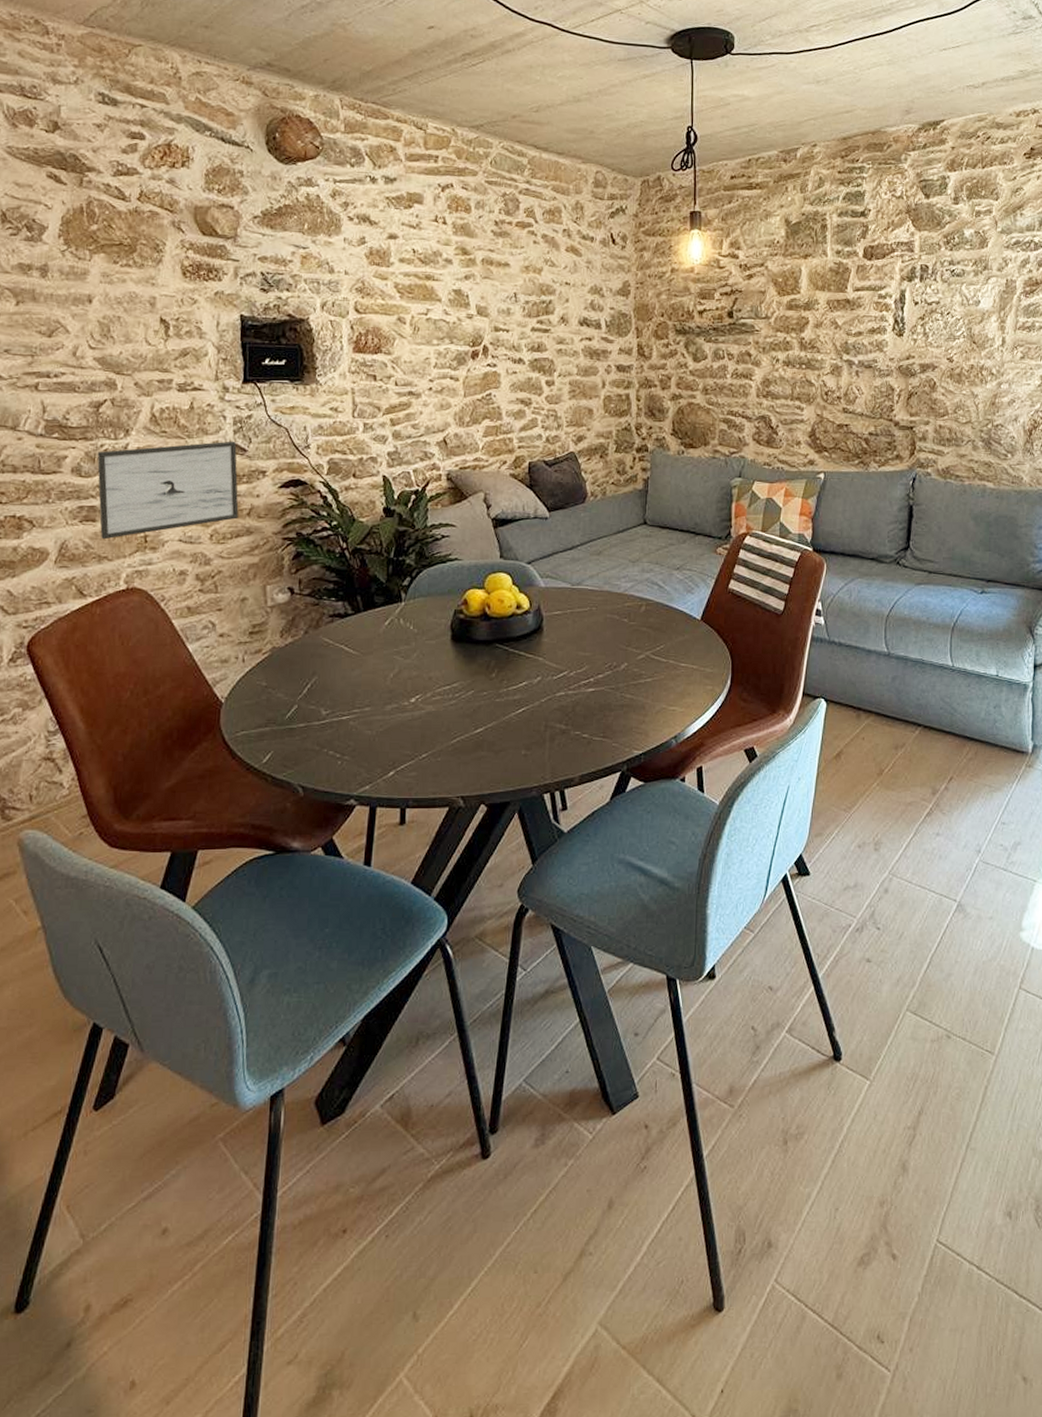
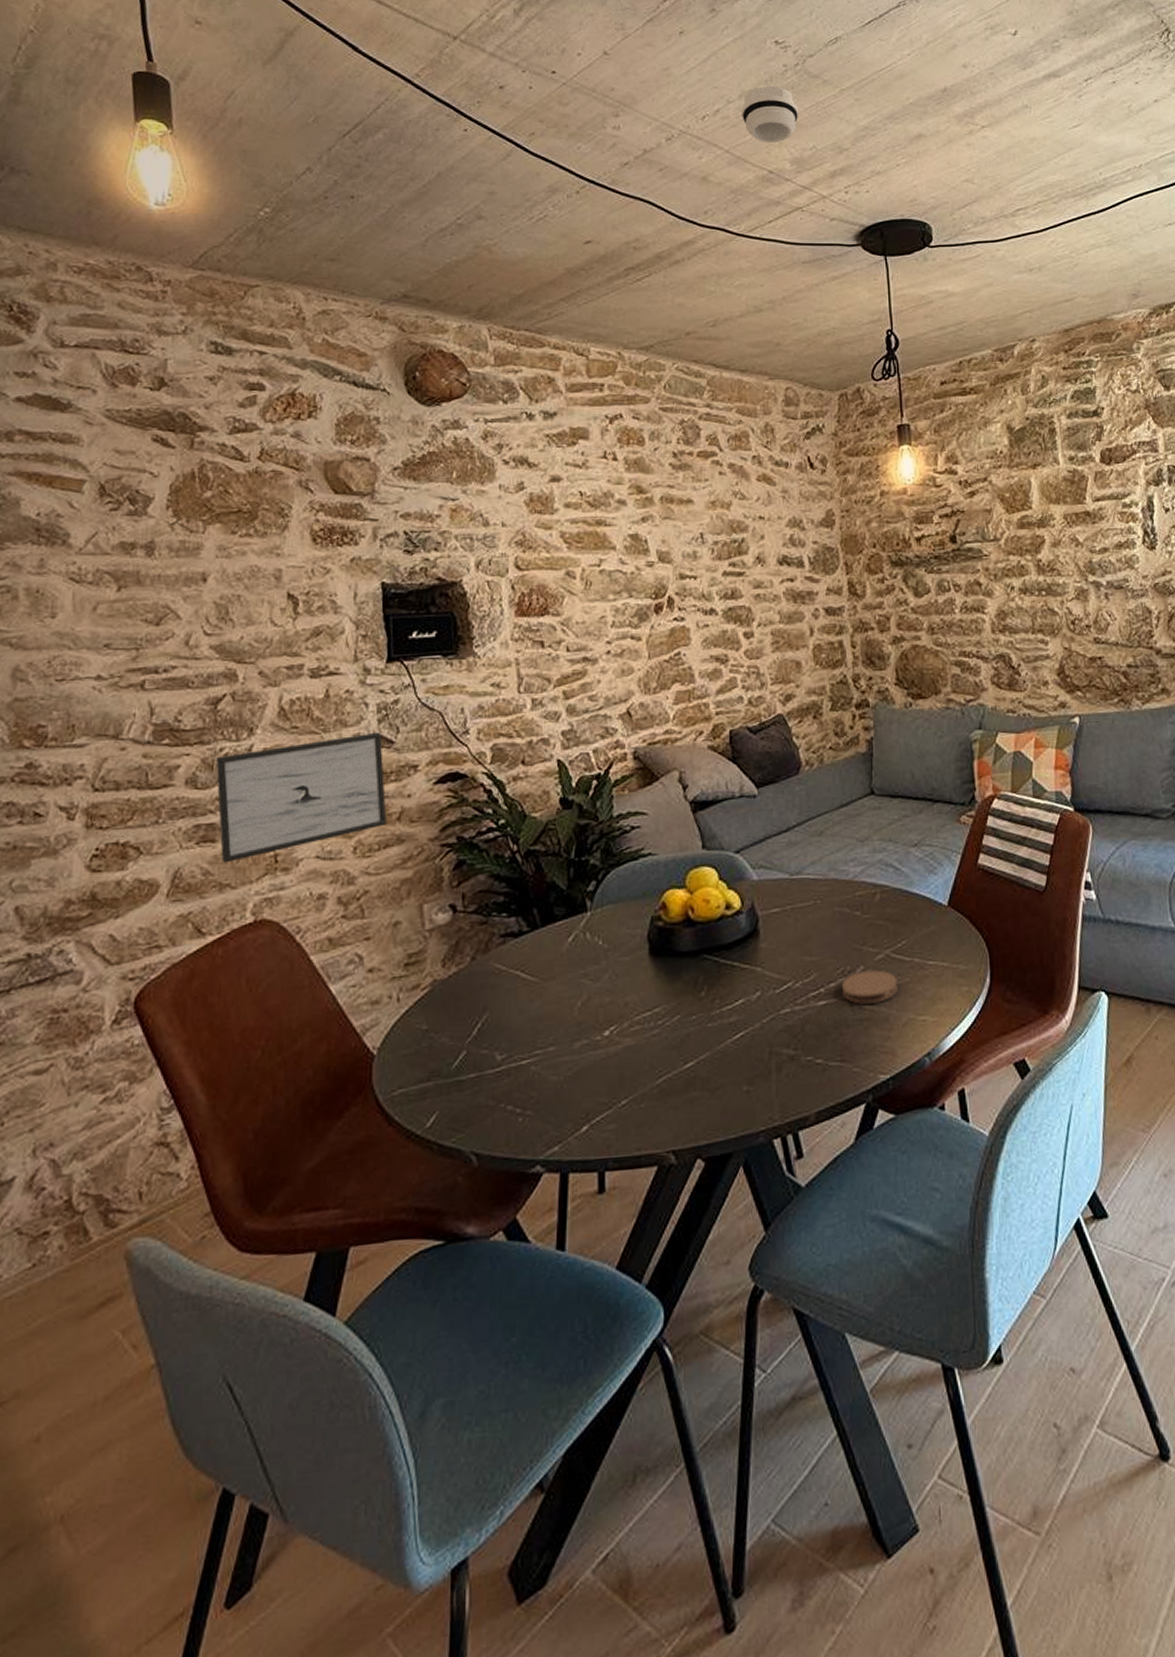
coaster: none [608,666,654,695] -> present [842,969,898,1005]

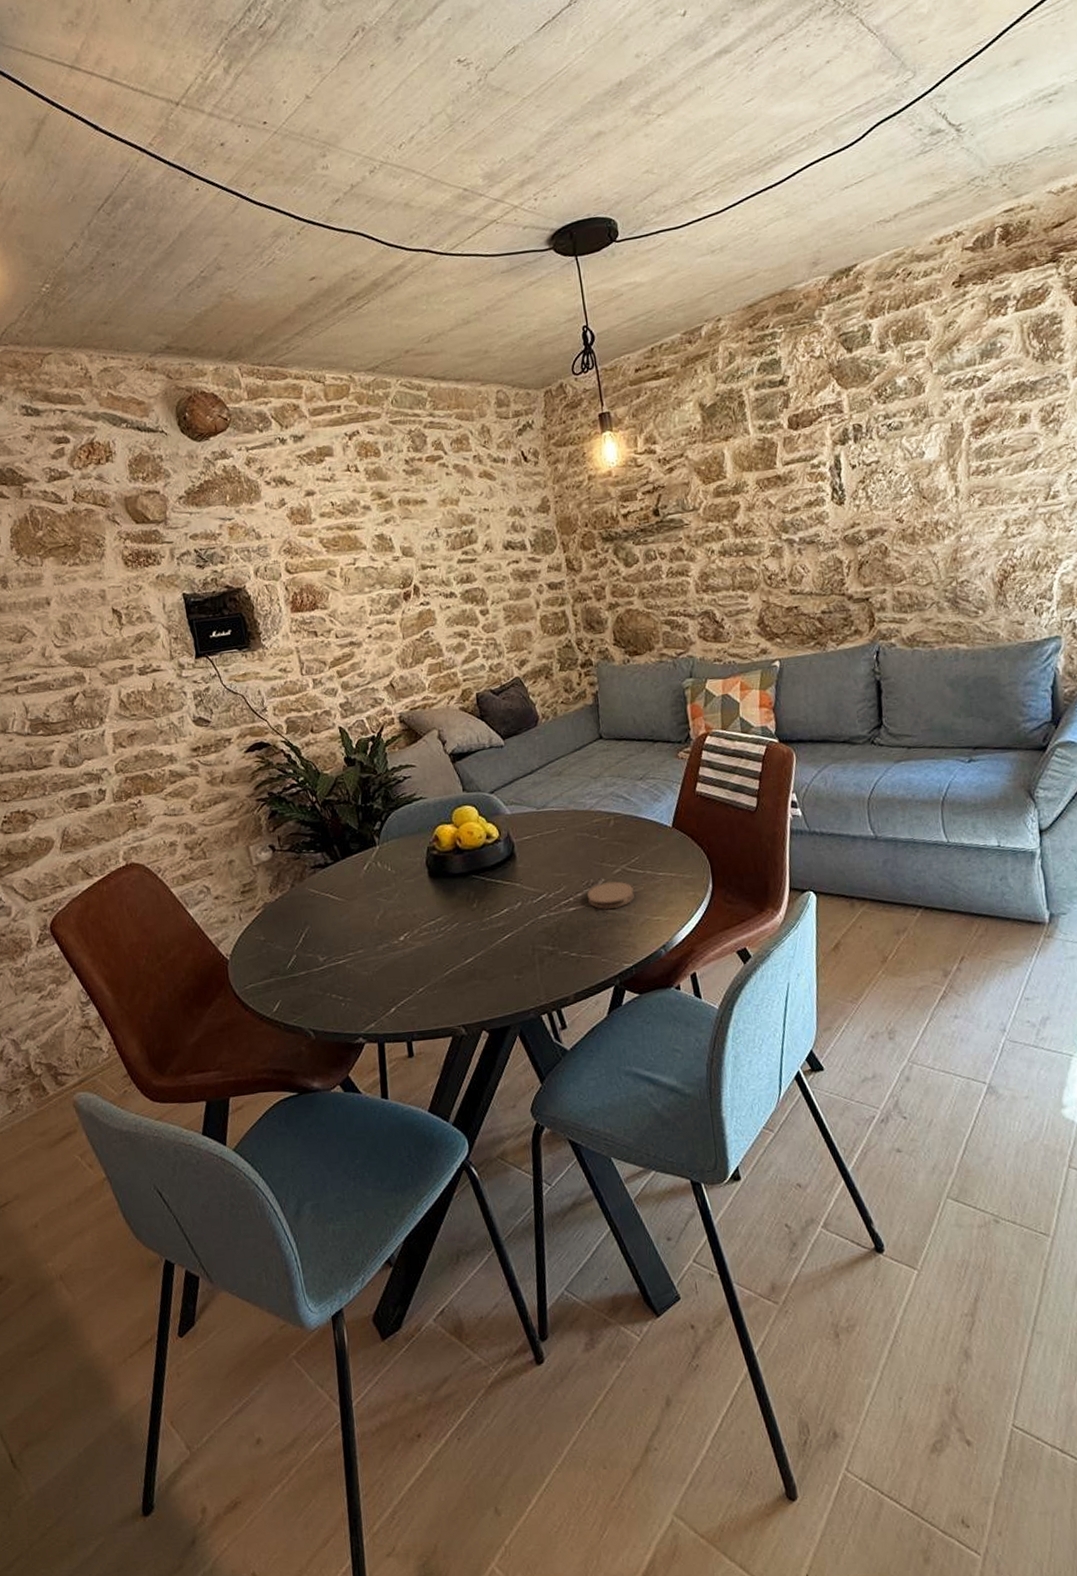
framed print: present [215,732,387,864] -> none [79,714,213,823]
smoke detector: present [742,85,799,144] -> none [433,104,486,162]

